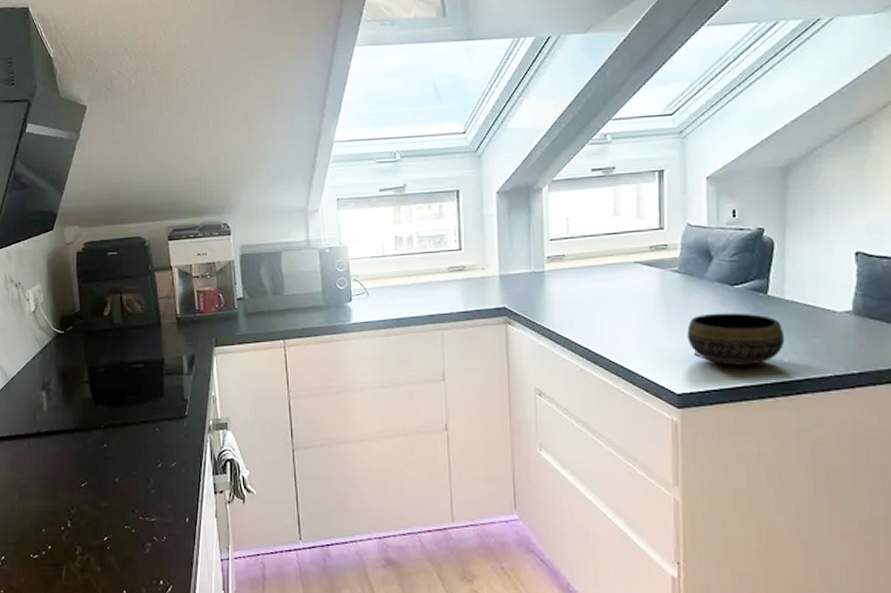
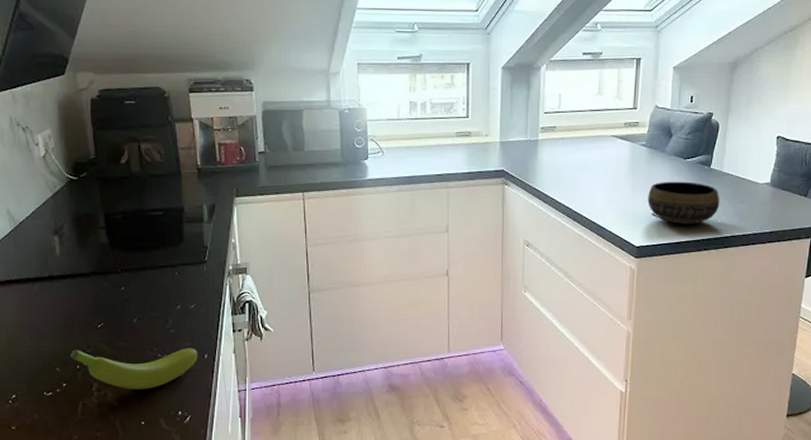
banana: none [55,510,179,555] -> present [70,348,198,389]

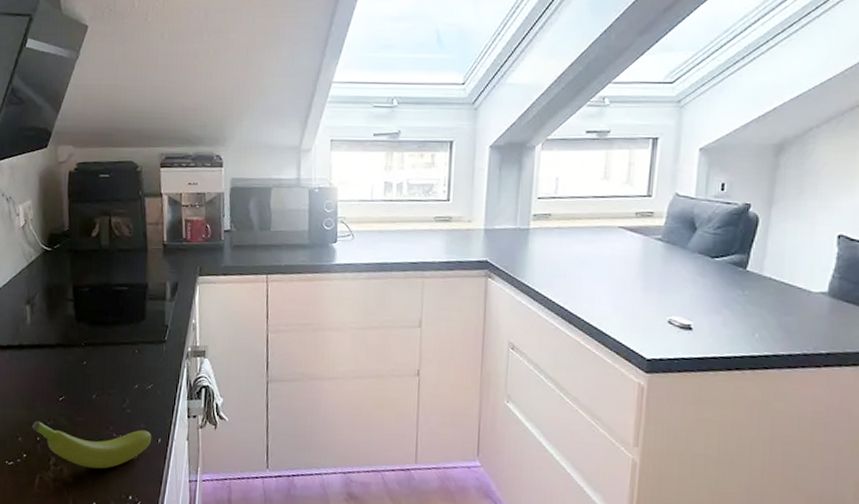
bowl: present [648,181,720,224] -> none [663,283,759,337]

